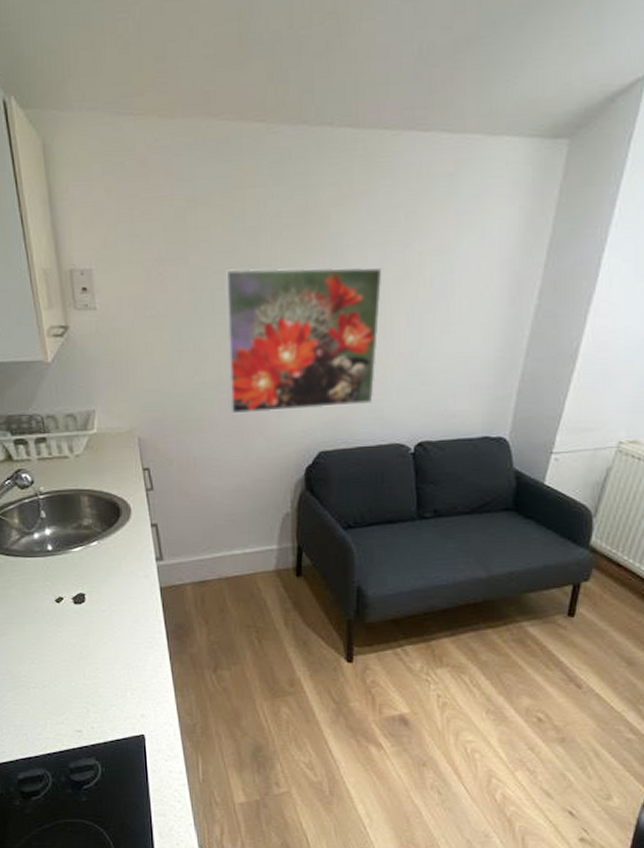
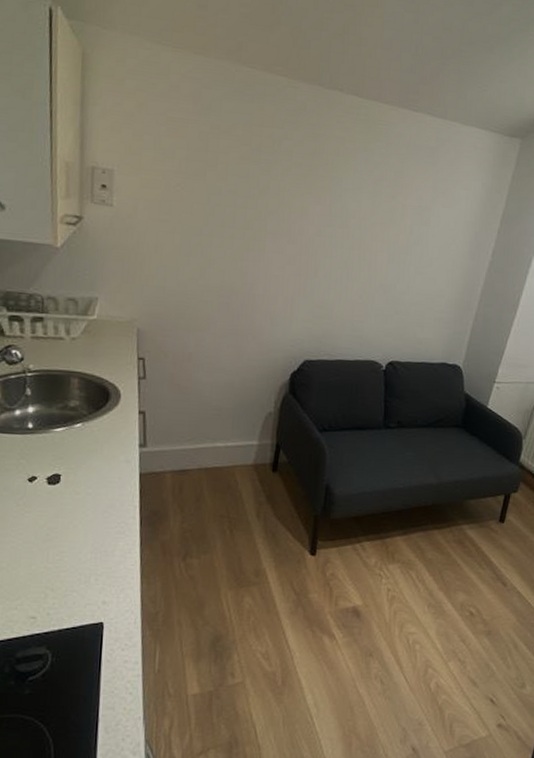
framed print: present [224,267,382,414] -> none [229,191,372,324]

